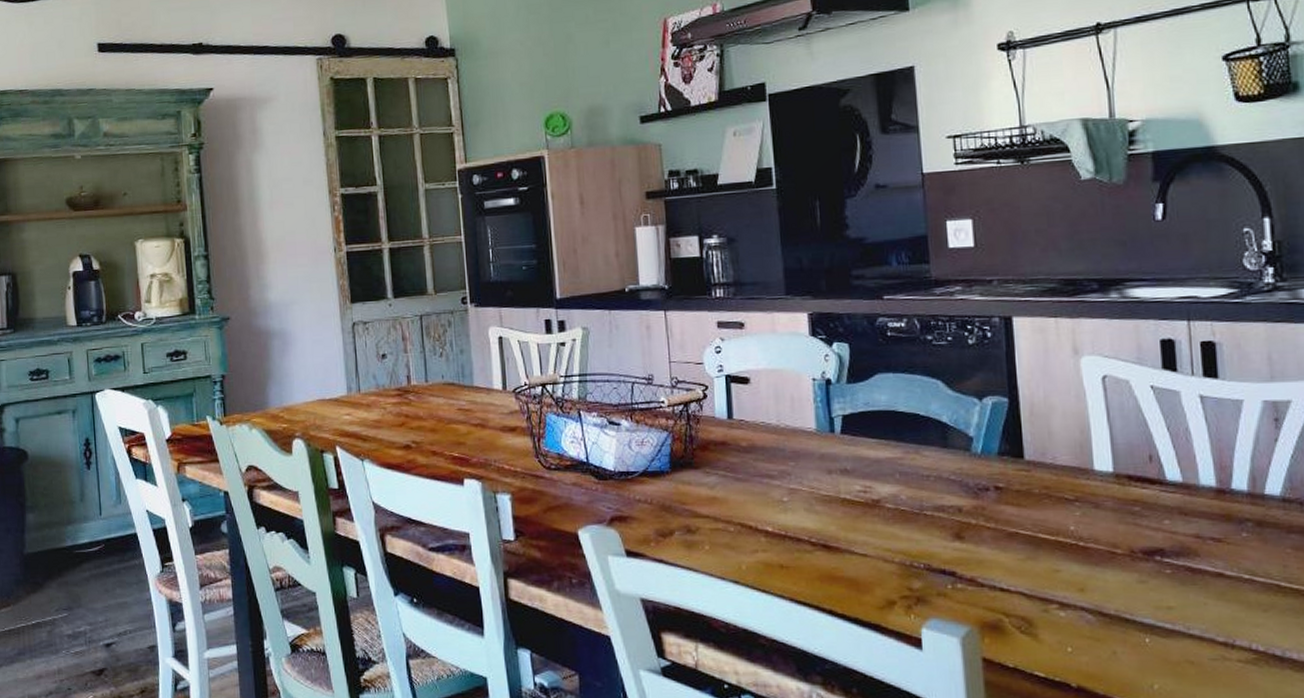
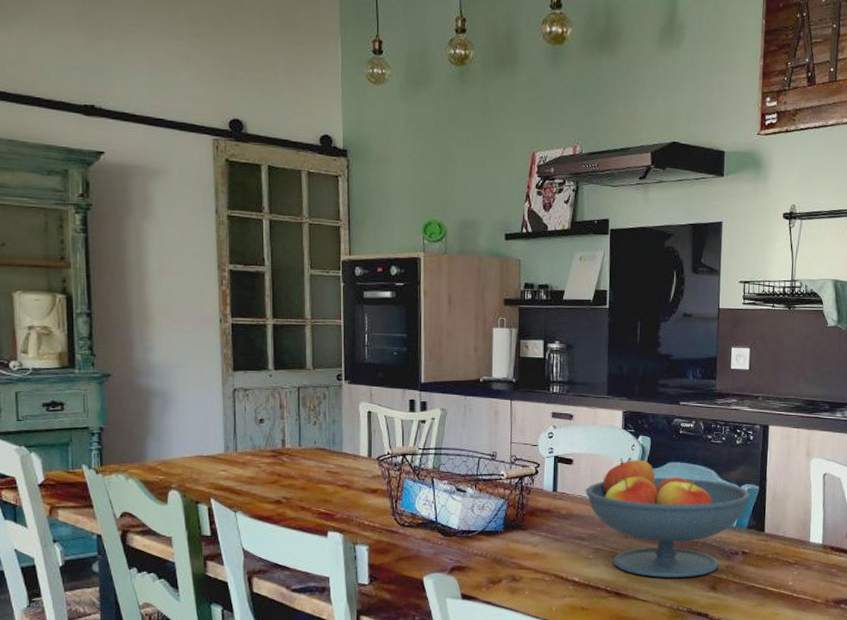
fruit bowl: none [769,372,998,524] -> present [585,458,751,578]

